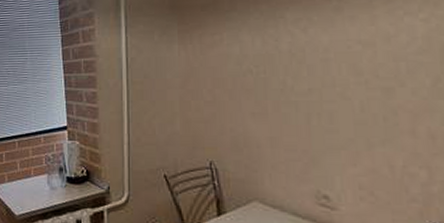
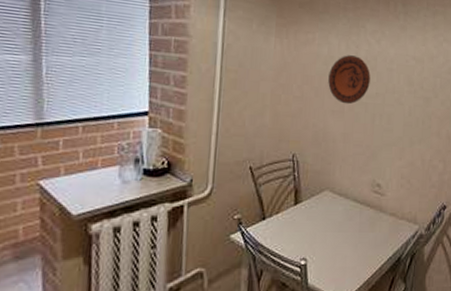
decorative plate: none [243,50,299,105] -> present [328,55,371,105]

